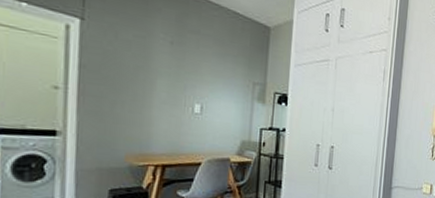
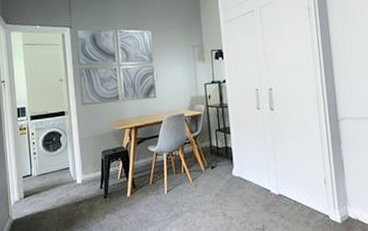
wall art: none [85,21,202,136] -> present [75,27,157,106]

